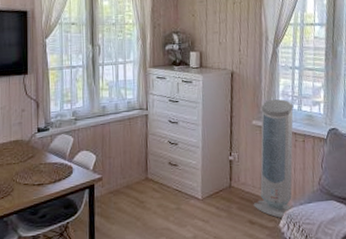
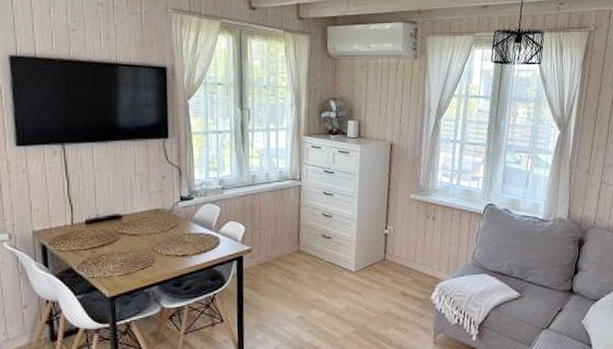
air purifier: present [253,99,293,219] -> none [406,173,452,291]

